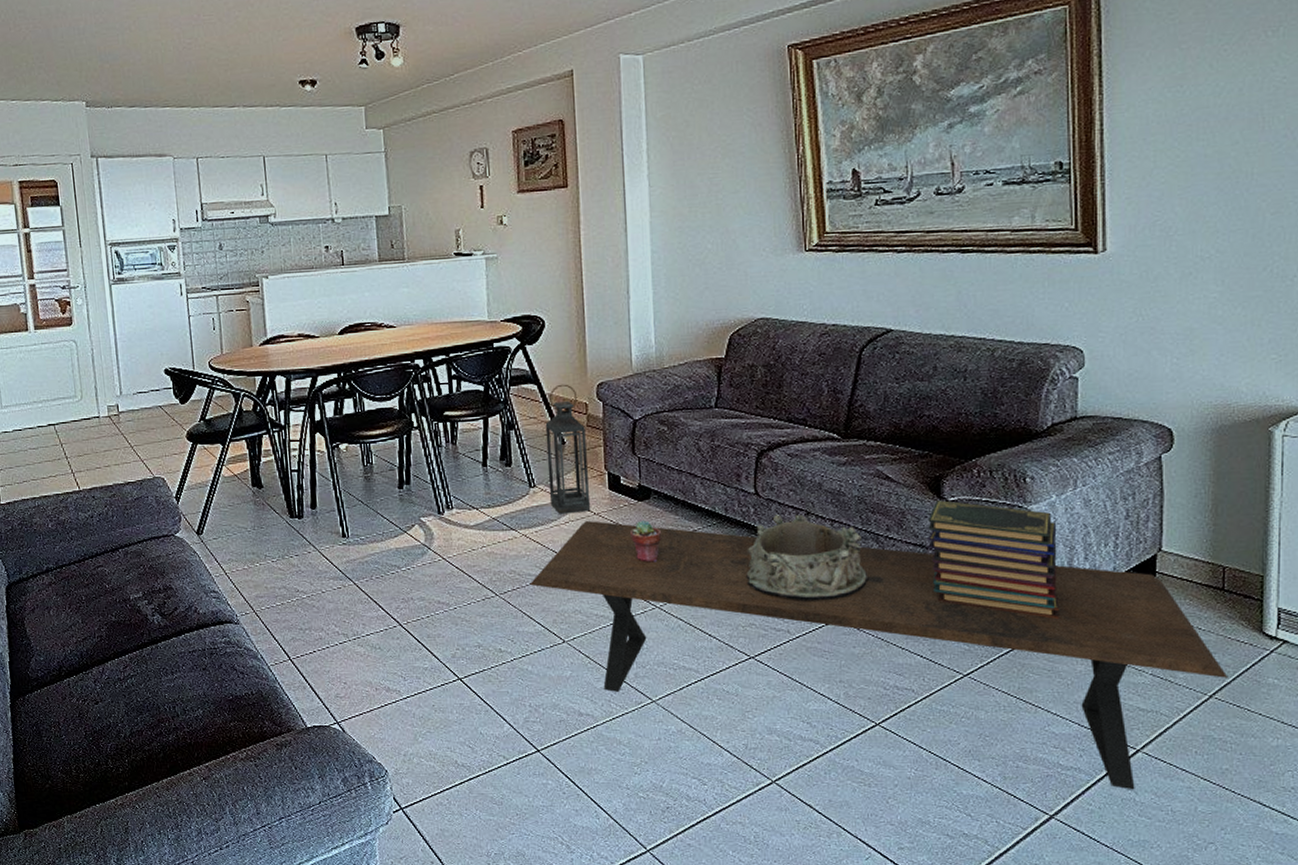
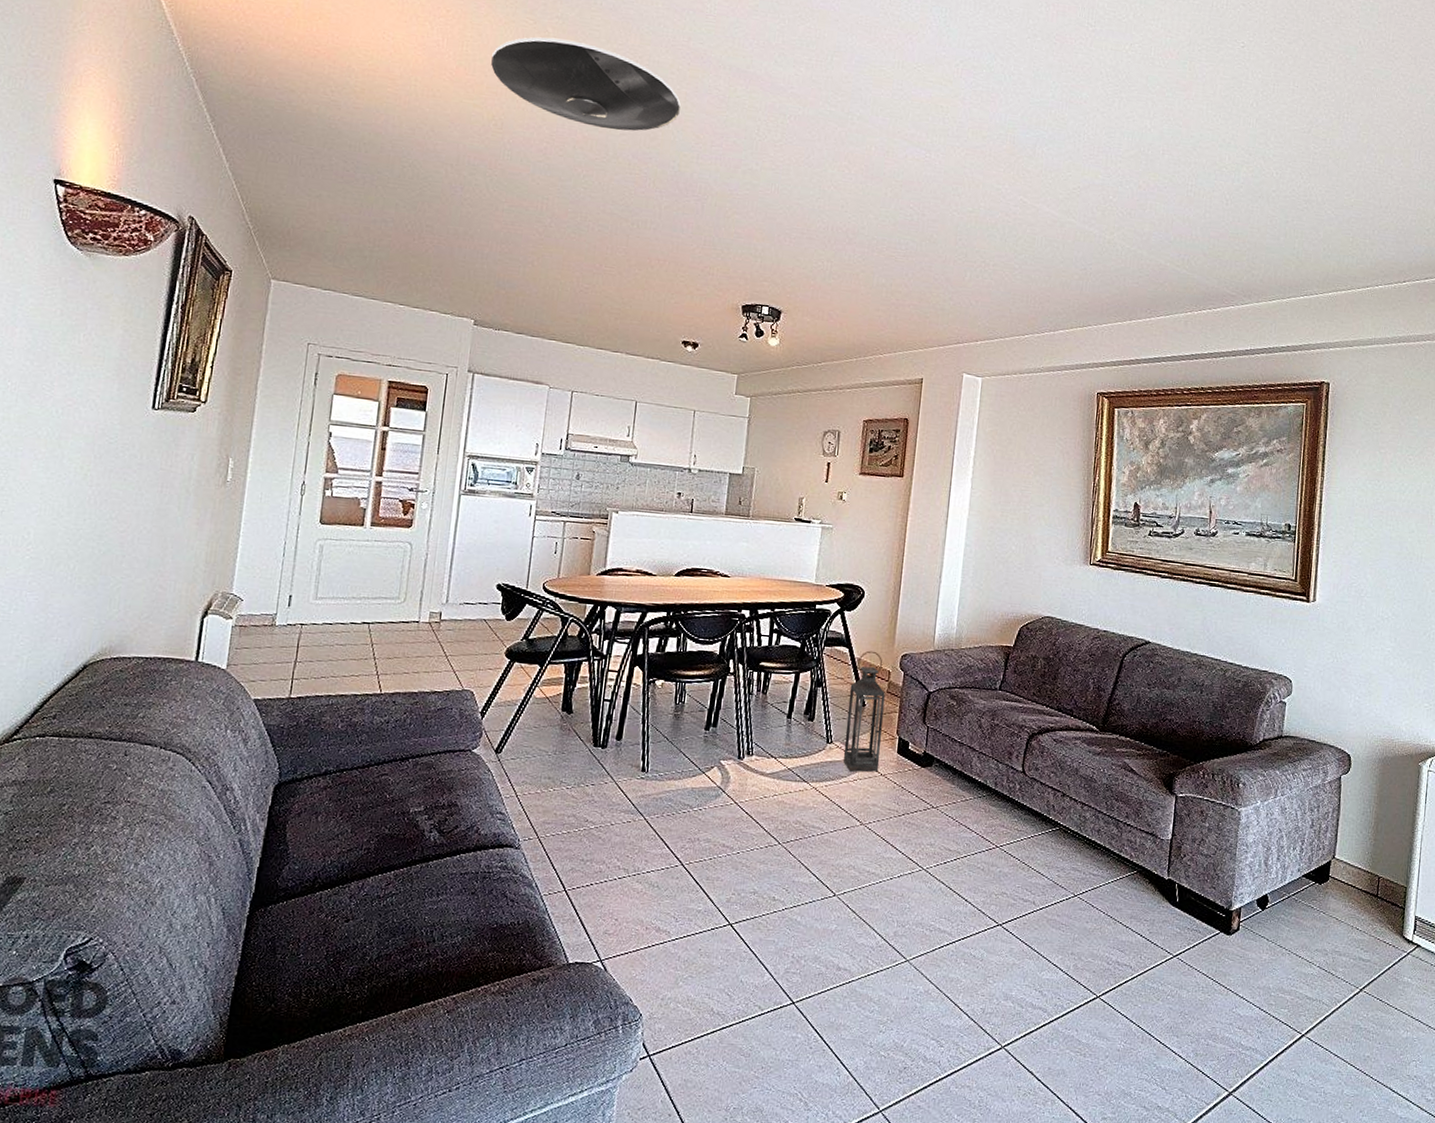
coffee table: present [529,521,1228,790] -> none [812,781,1375,1072]
potted succulent: present [630,520,662,563] -> none [910,786,938,826]
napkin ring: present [746,514,869,601] -> none [1004,793,1107,877]
book stack: present [927,500,1059,619] -> none [1157,795,1259,910]

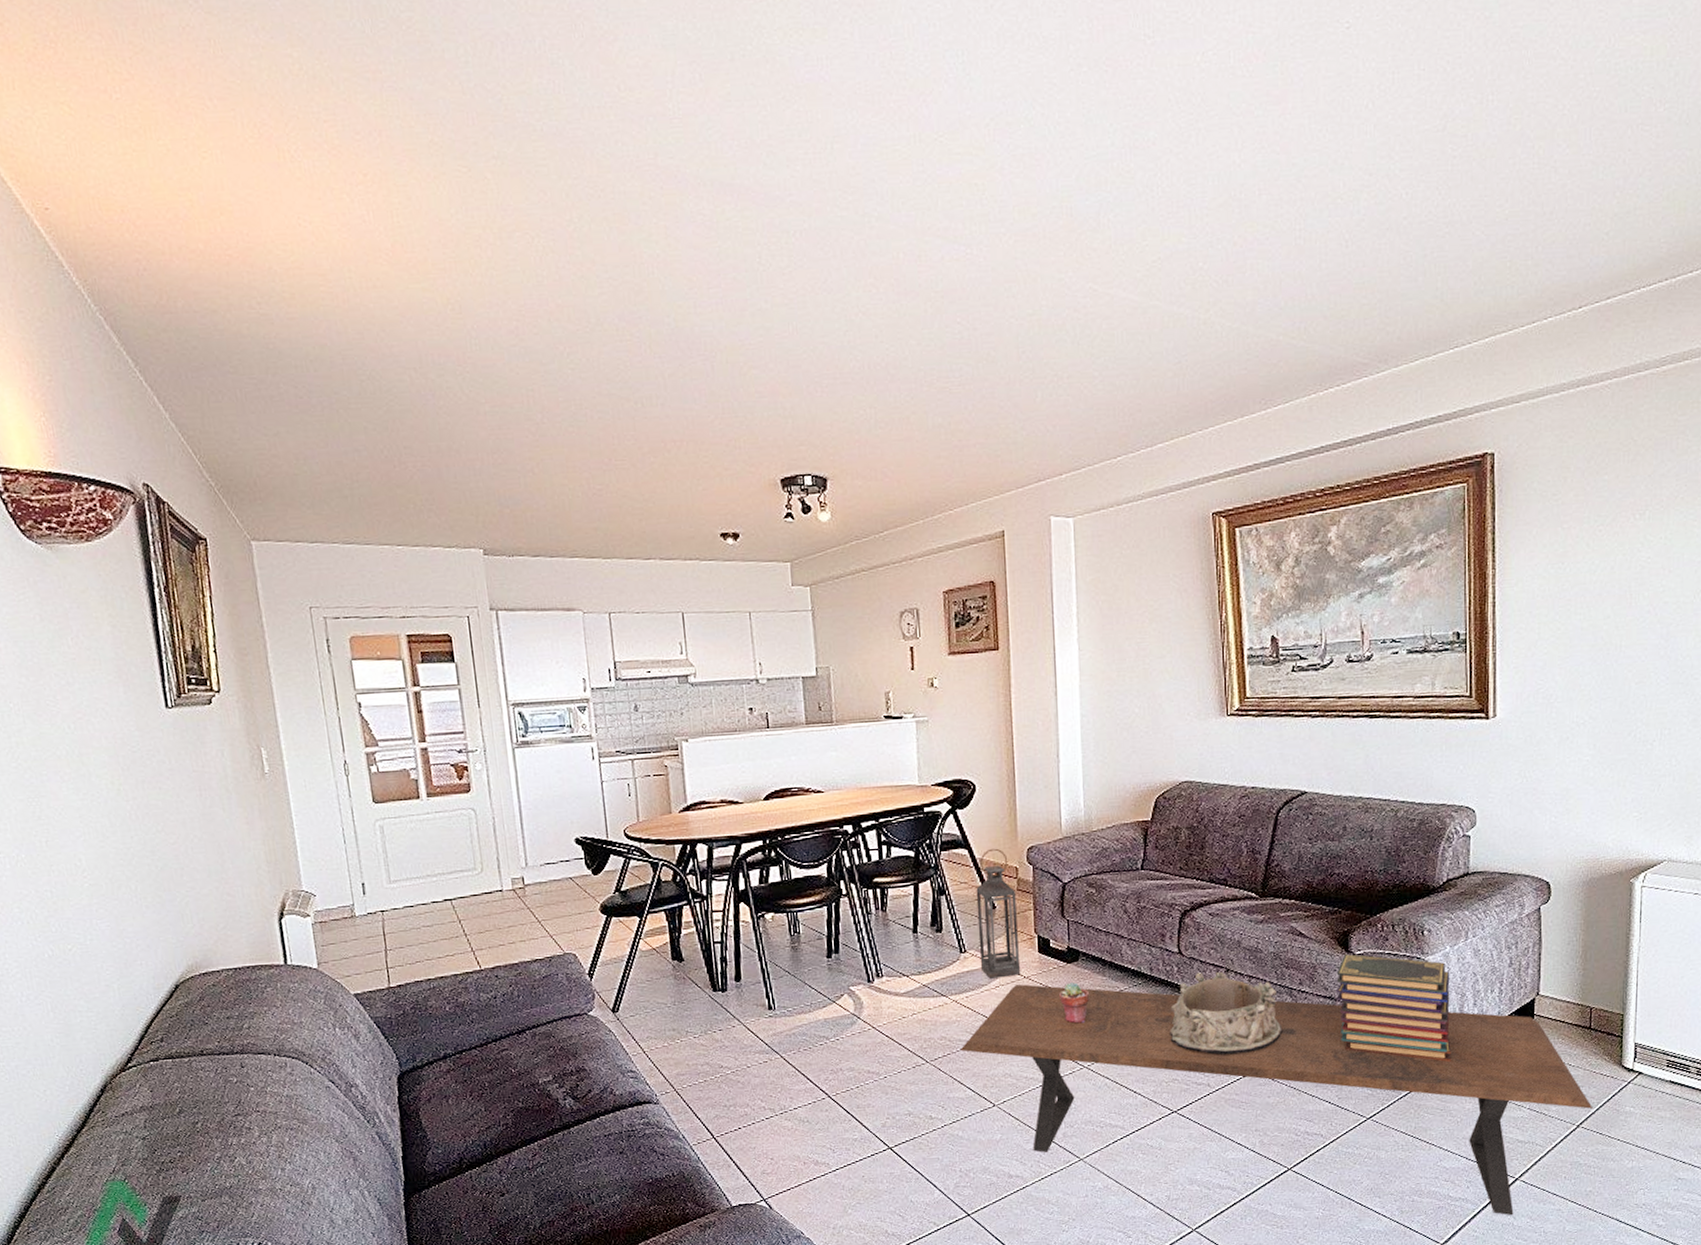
ceiling light: present [491,36,681,131] -> none [429,184,663,290]
coffee table: none [812,781,1375,1072] -> present [960,984,1593,1216]
potted succulent: none [910,786,938,826] -> present [1059,982,1090,1024]
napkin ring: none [1004,793,1107,877] -> present [1170,972,1283,1055]
book stack: none [1157,795,1259,910] -> present [1336,954,1451,1062]

